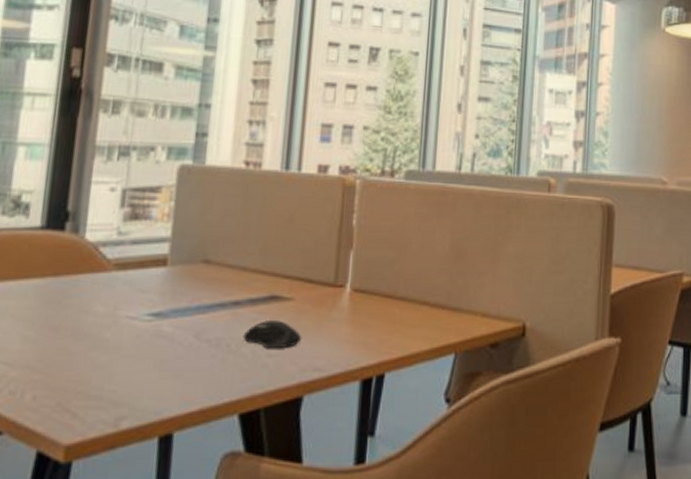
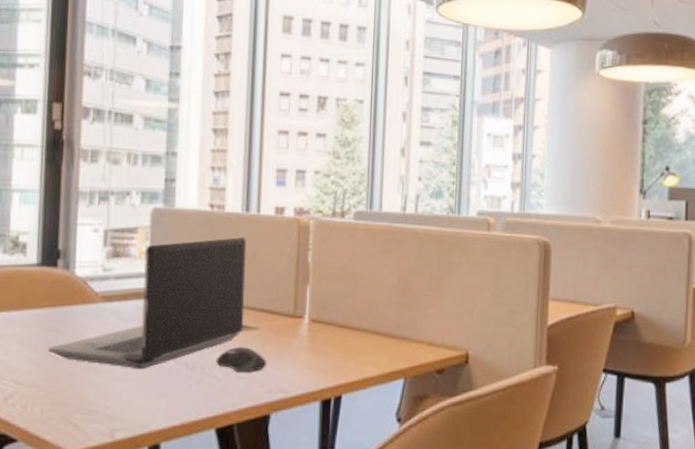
laptop computer: none [46,198,284,346] -> present [48,237,246,368]

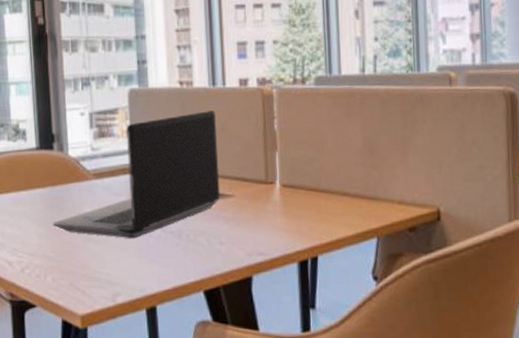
computer mouse: present [215,347,268,372] -> none [198,214,245,238]

